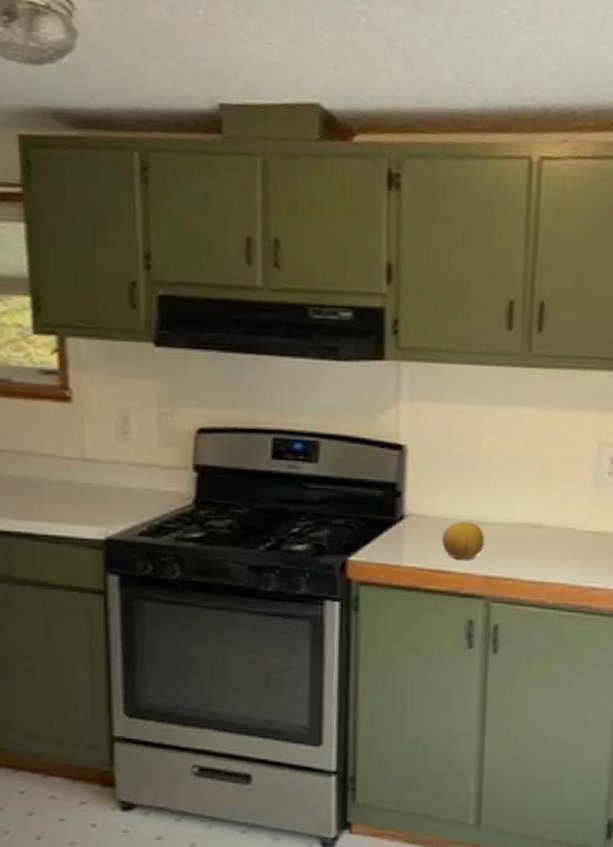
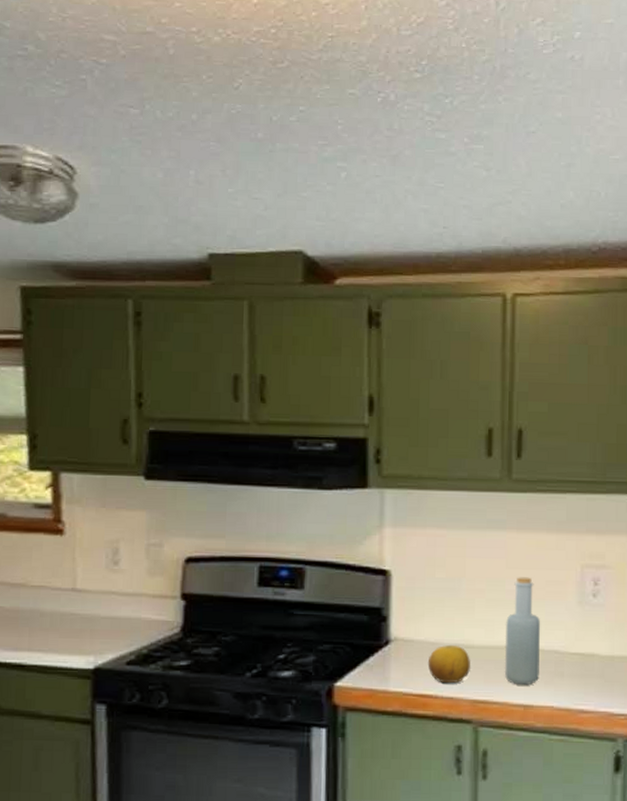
bottle: none [517,454,556,563] -> present [504,577,541,686]

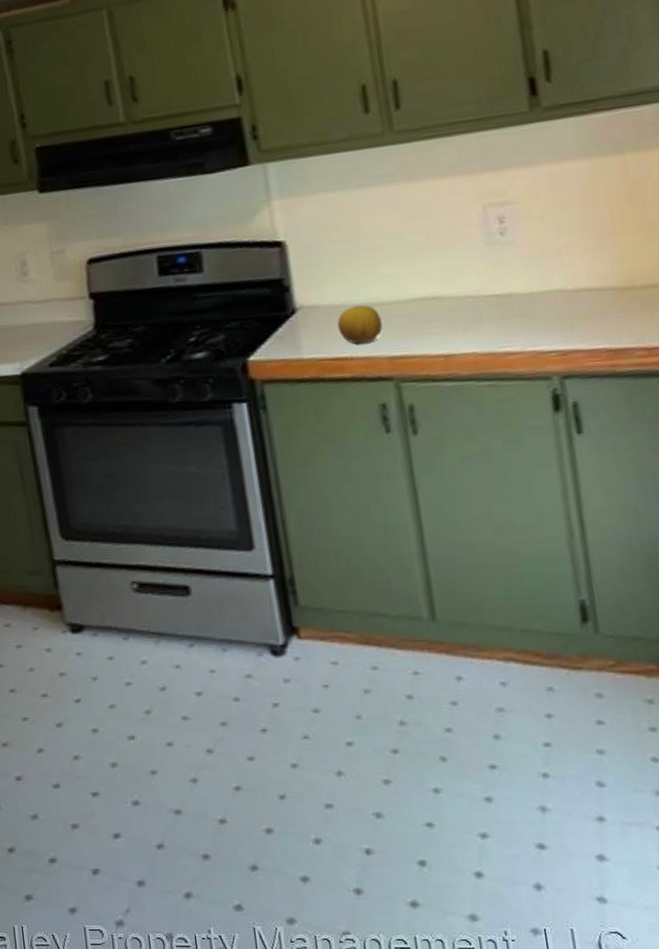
bottle: present [504,577,541,686] -> none [411,226,456,336]

